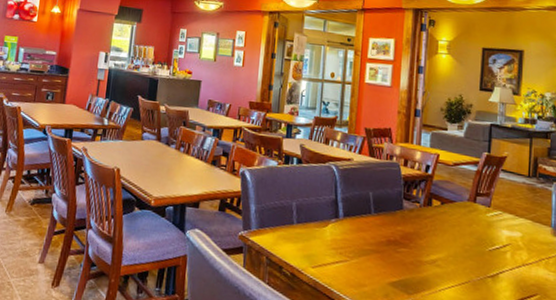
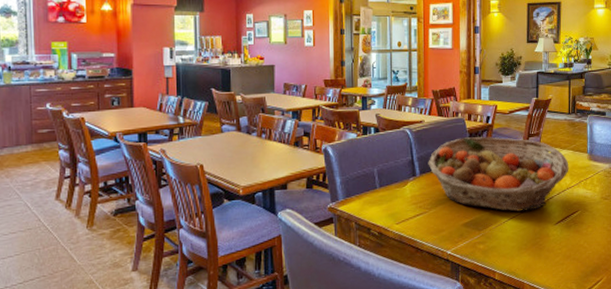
fruit basket: none [353,184,527,283] -> present [428,137,569,212]

